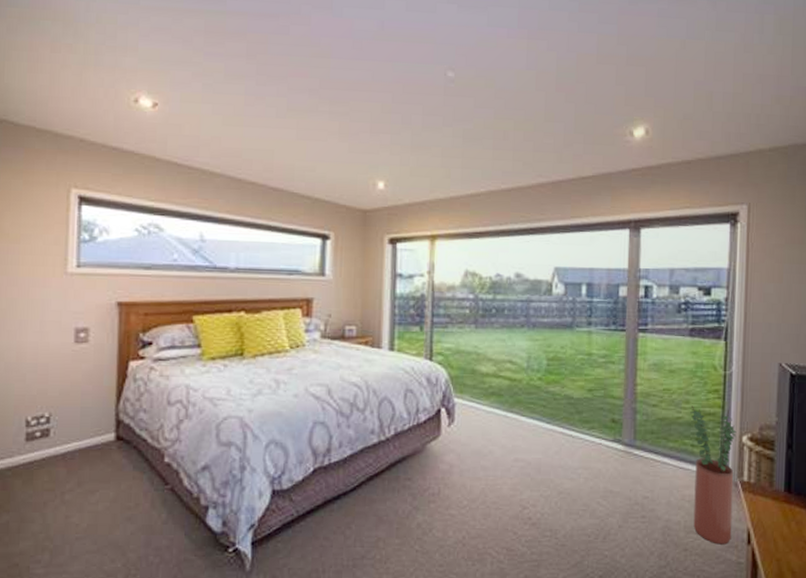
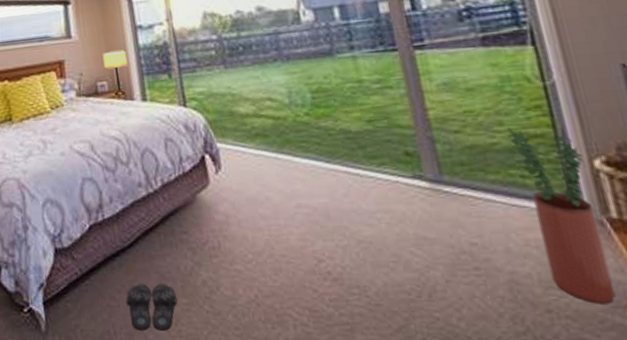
slippers: none [340,525,391,568] -> present [126,284,178,331]
table lamp: none [356,296,381,342] -> present [103,50,128,96]

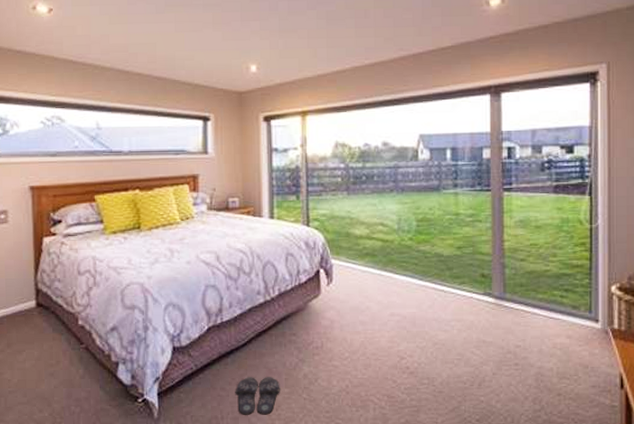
table lamp: present [103,50,128,96] -> none [238,170,260,212]
vase: present [508,127,616,304] -> none [558,258,605,389]

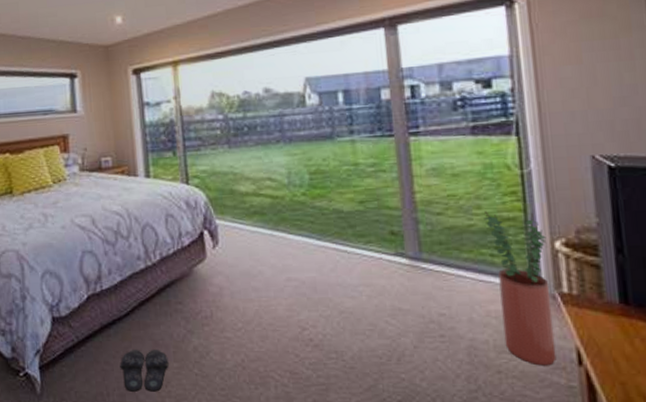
vase: none [558,258,605,389] -> present [484,211,557,366]

